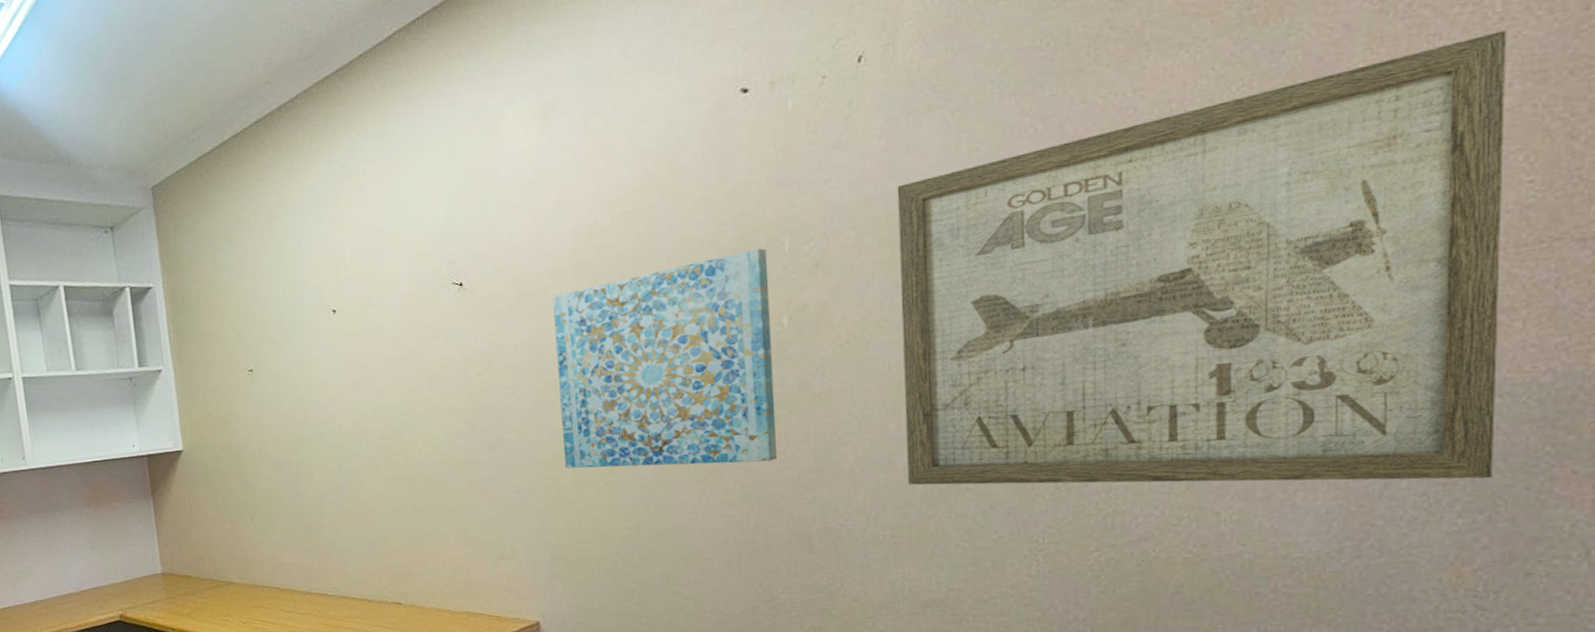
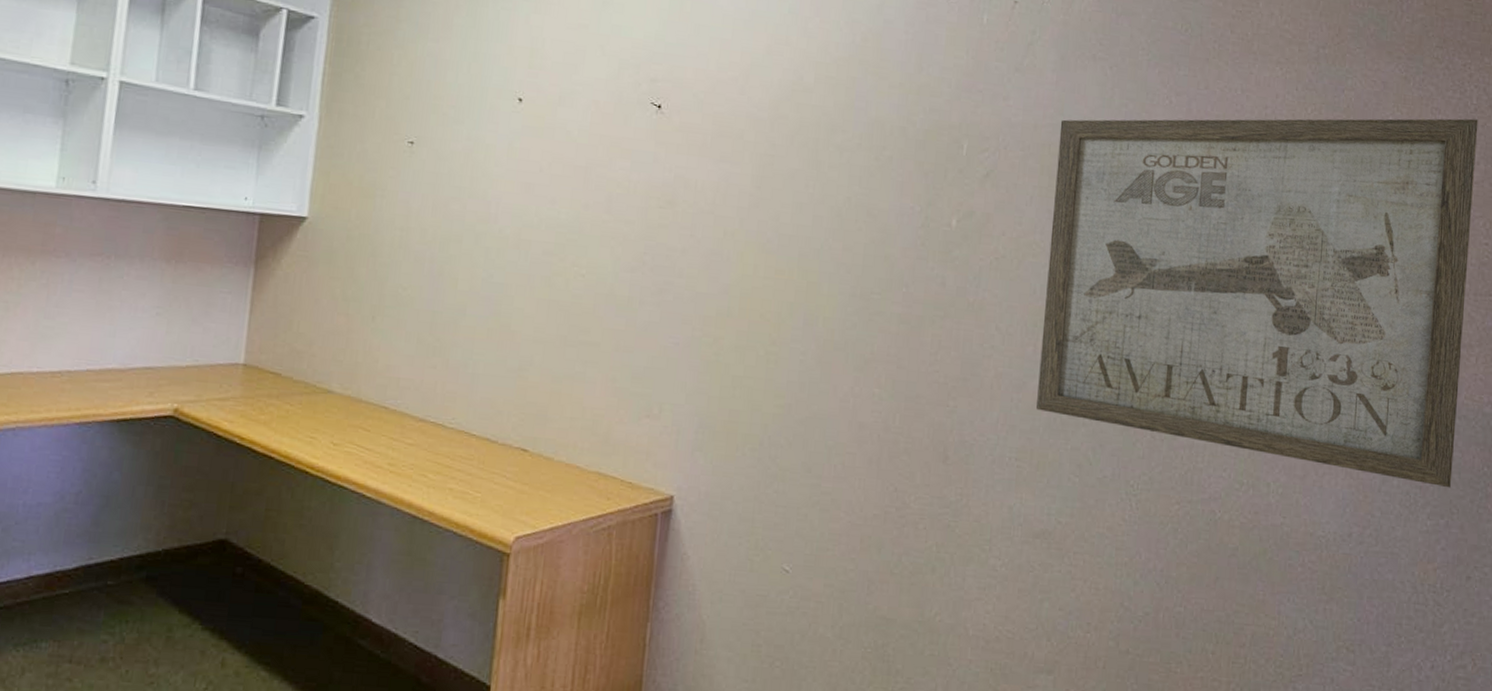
wall art: present [552,248,777,469] -> none [729,142,948,362]

